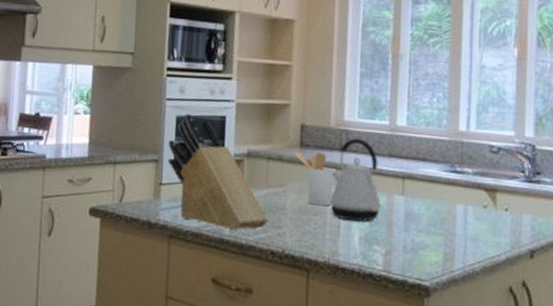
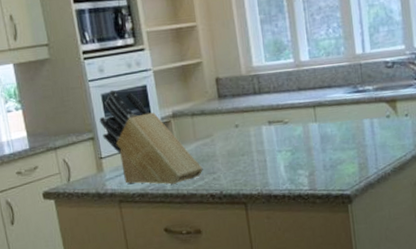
utensil holder: present [293,151,335,206] -> none [214,99,256,148]
kettle: present [329,138,382,222] -> none [251,80,299,154]

